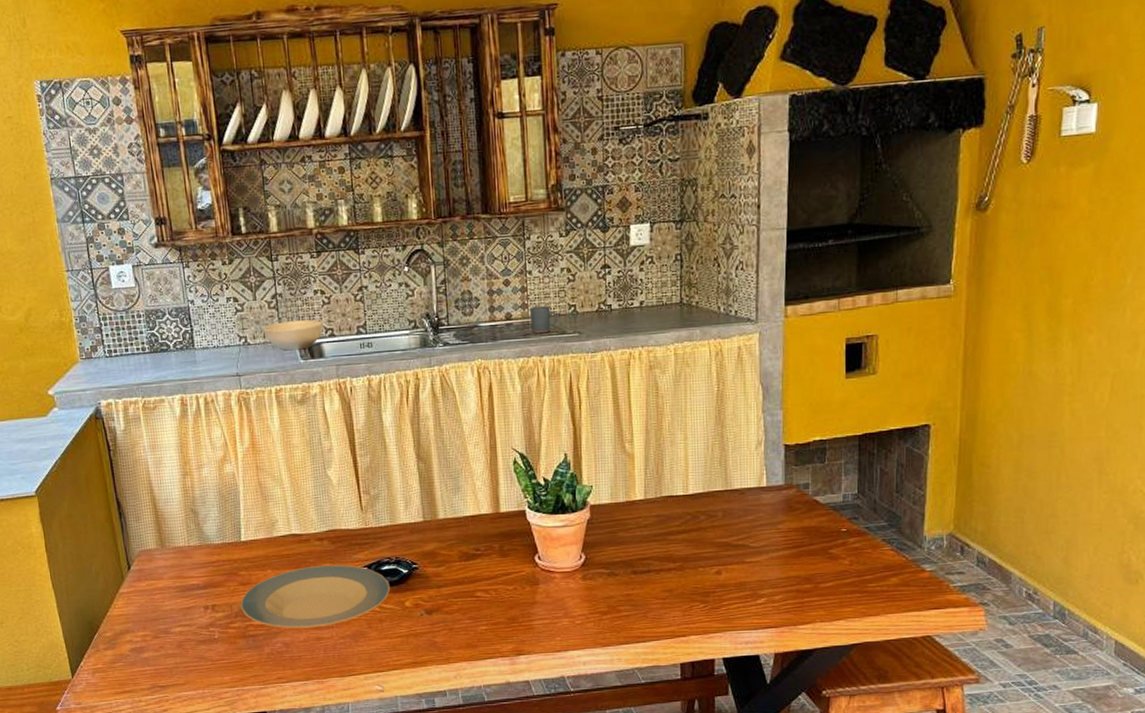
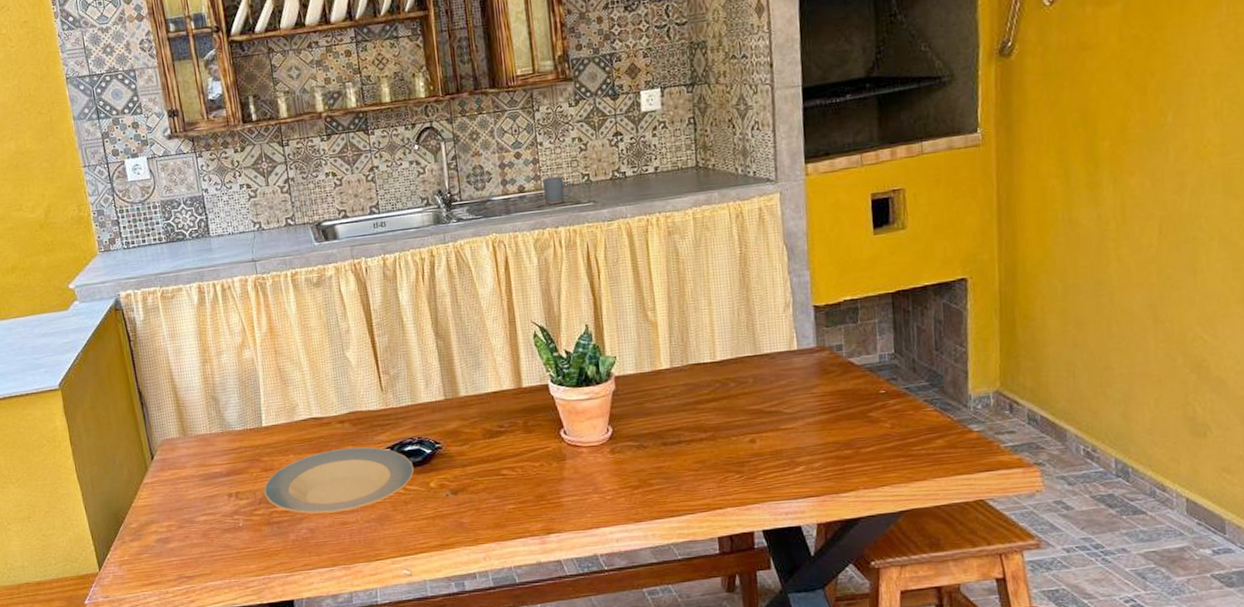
bowl: present [263,319,324,351] -> none [276,202,337,235]

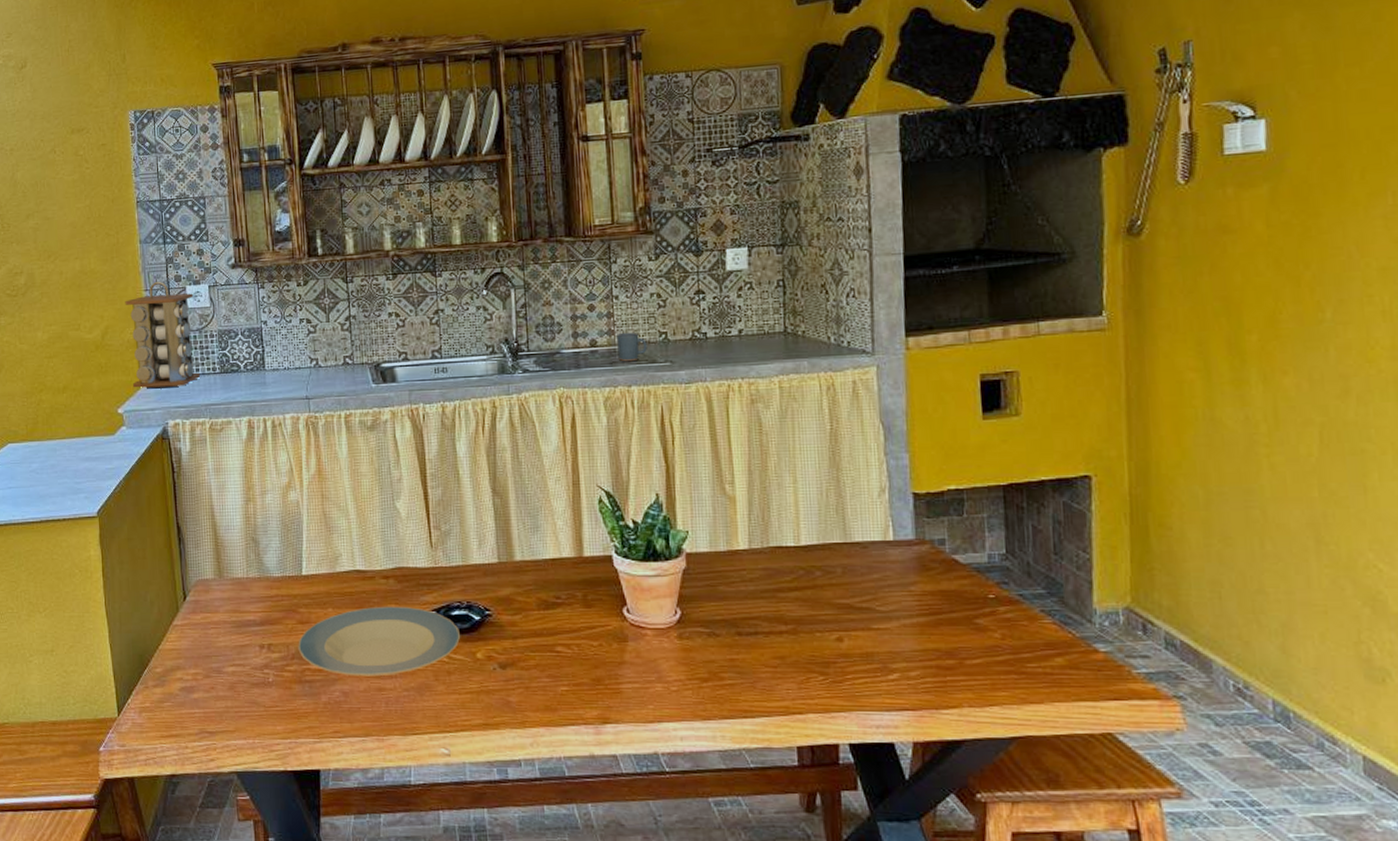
spice rack: none [65,156,148,263] -> present [125,281,201,389]

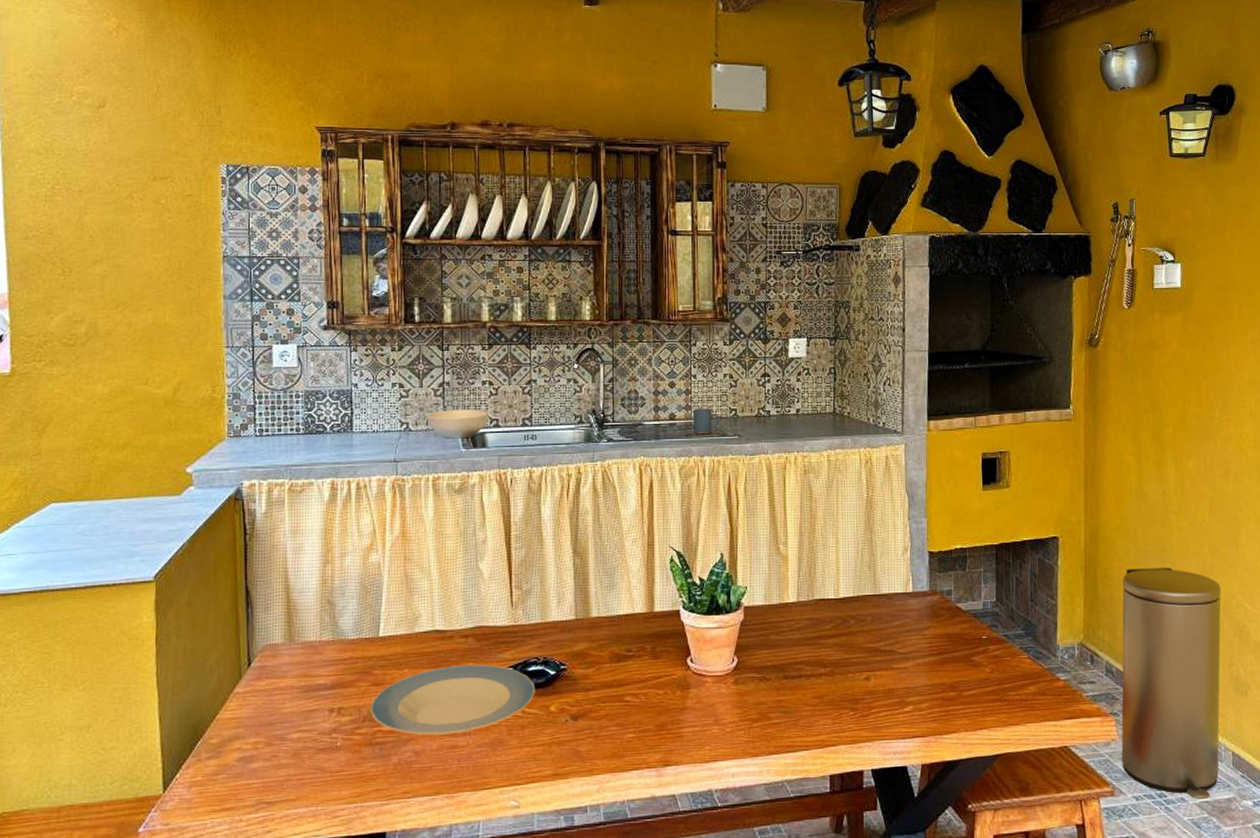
spice rack: present [125,281,201,389] -> none [202,338,283,448]
bowl: none [335,342,398,374] -> present [427,409,490,439]
pedal bin: none [1187,515,1342,812] -> present [1121,568,1221,799]

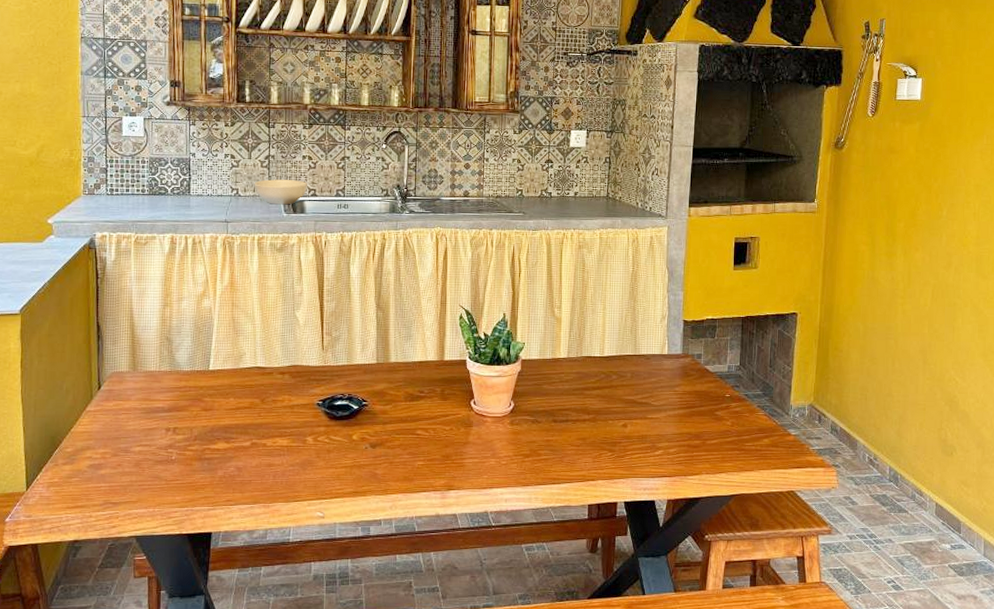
plate: present [370,664,536,736] -> none [200,396,341,455]
mug: present [693,407,719,435] -> none [484,187,507,211]
pedal bin: present [1121,568,1221,799] -> none [839,343,936,540]

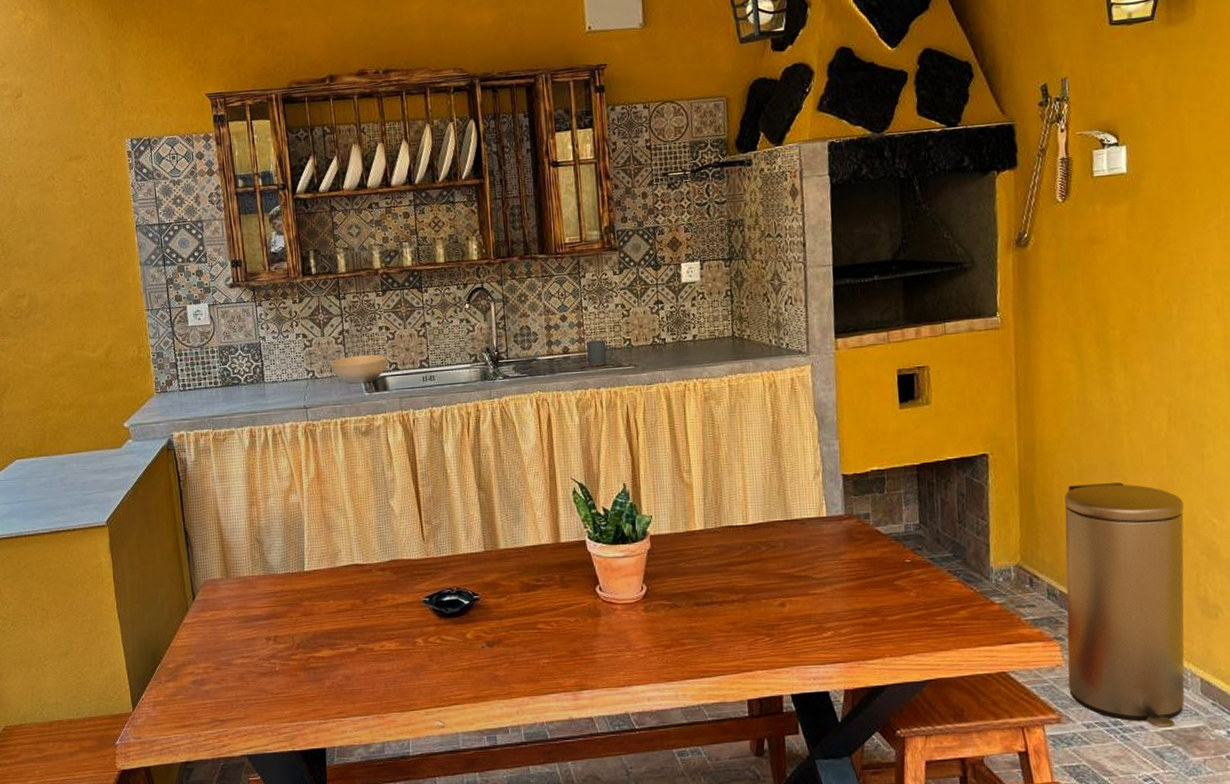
mug: none [484,187,507,211] -> present [586,339,614,367]
pedal bin: none [839,343,936,540] -> present [1064,482,1185,727]

